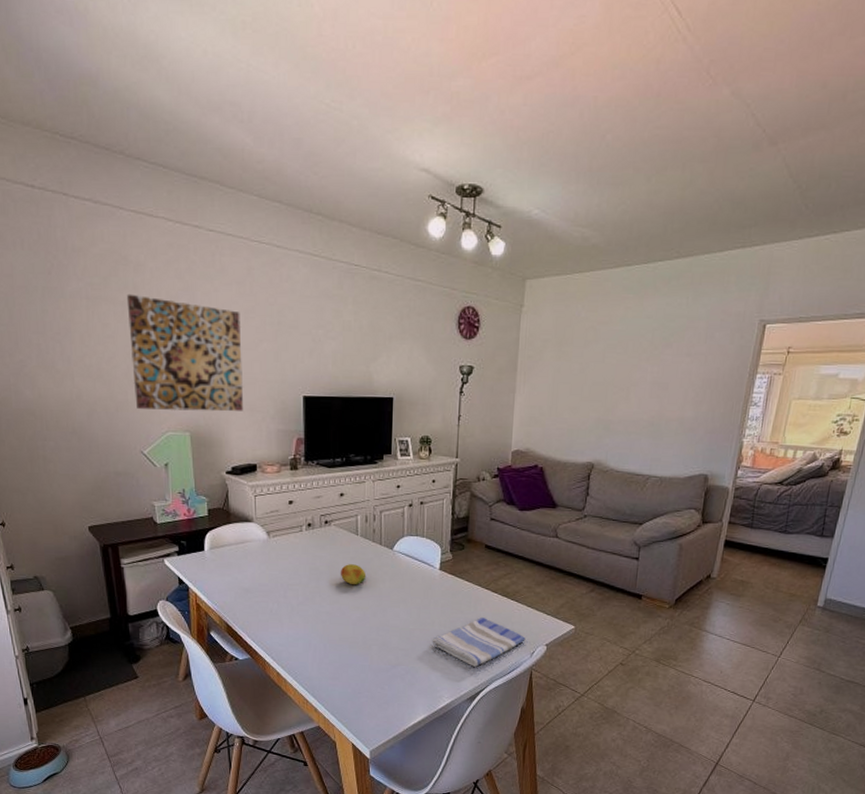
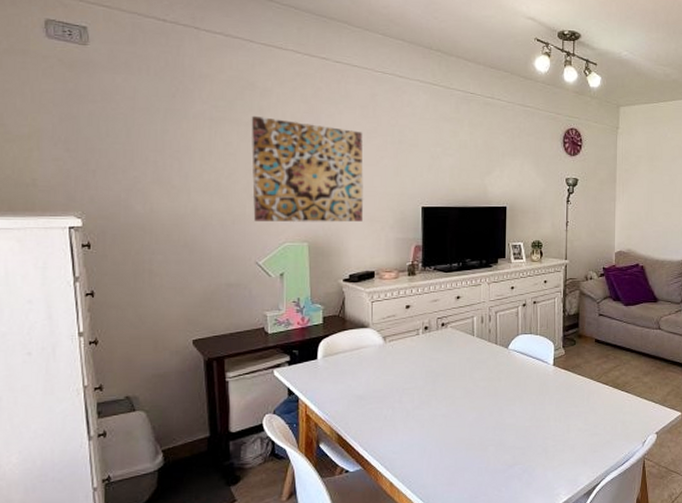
fruit: present [341,564,367,585] -> none [457,365,483,386]
dish towel: present [432,616,526,667] -> none [548,409,637,460]

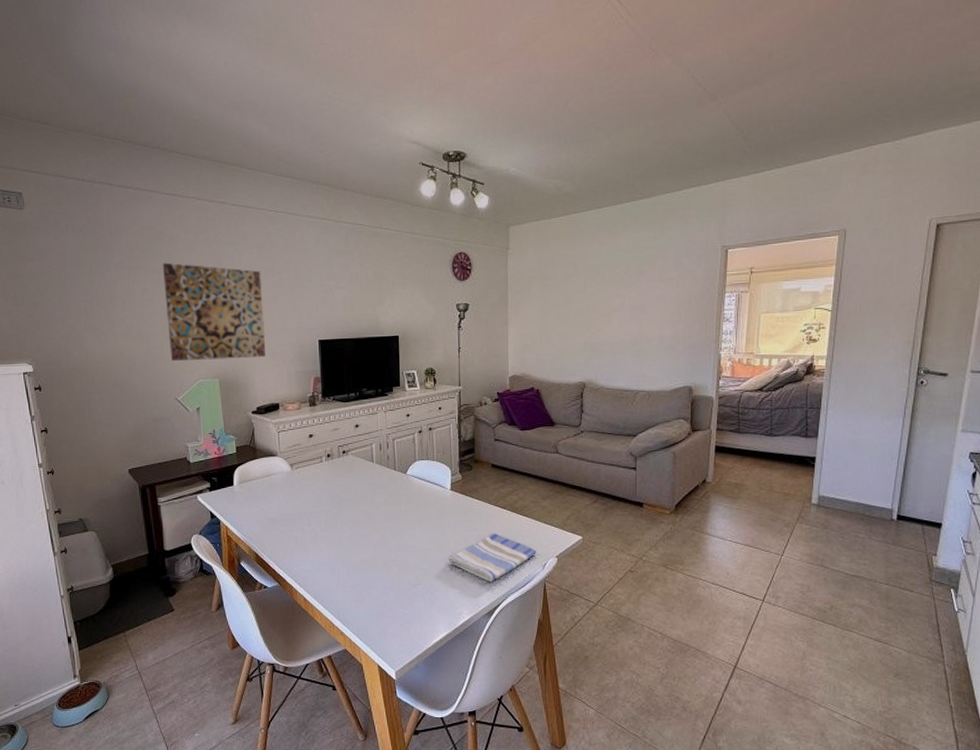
dish towel: none [548,409,637,460] -> present [448,532,537,582]

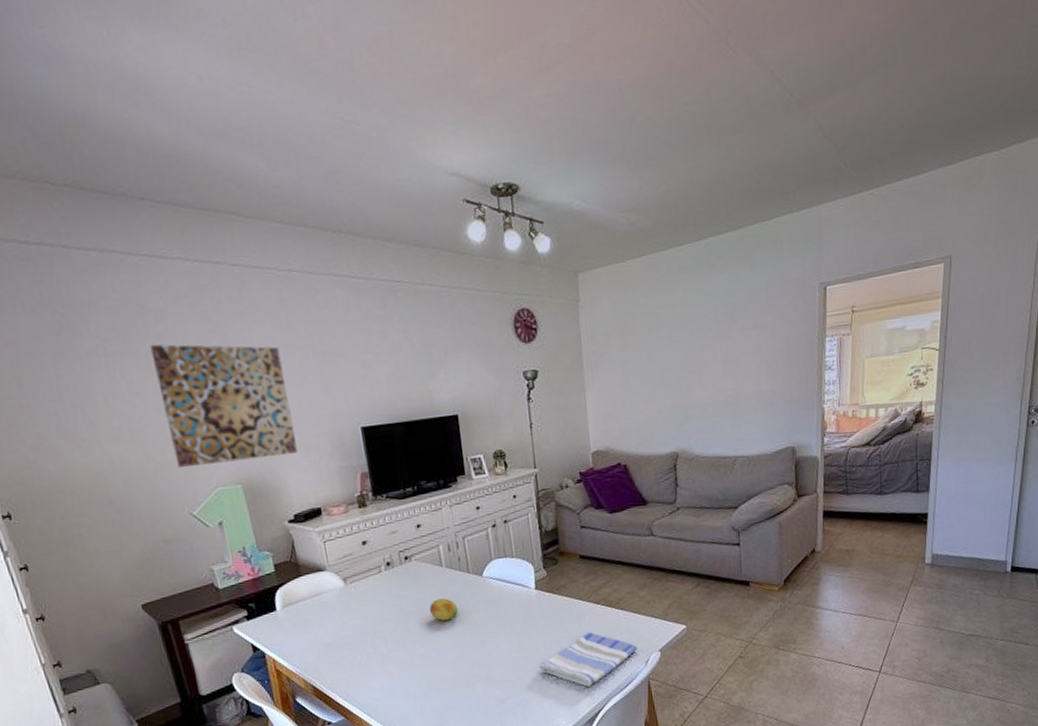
fruit: none [359,490,383,510] -> present [430,598,459,621]

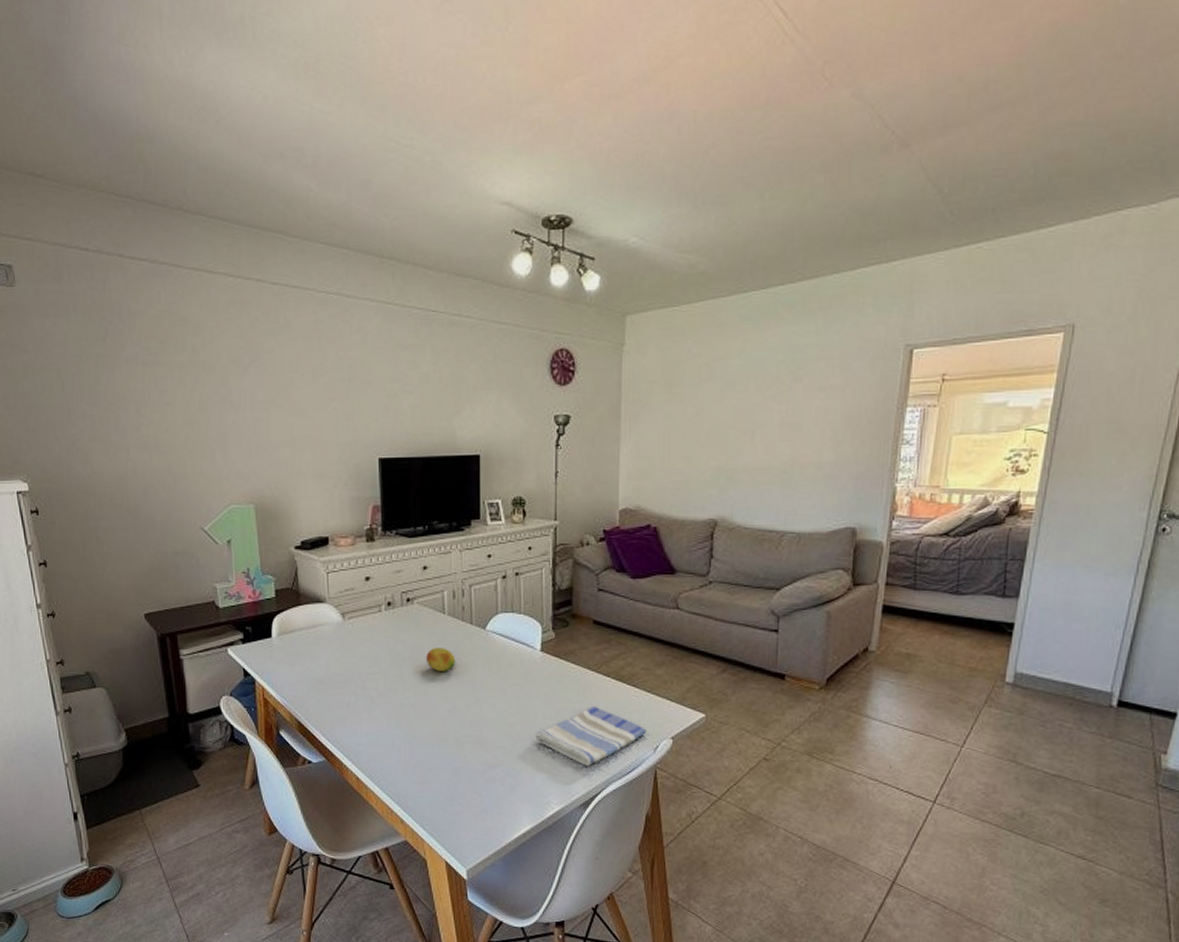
wall art: present [149,344,297,467] -> none [185,356,312,481]

